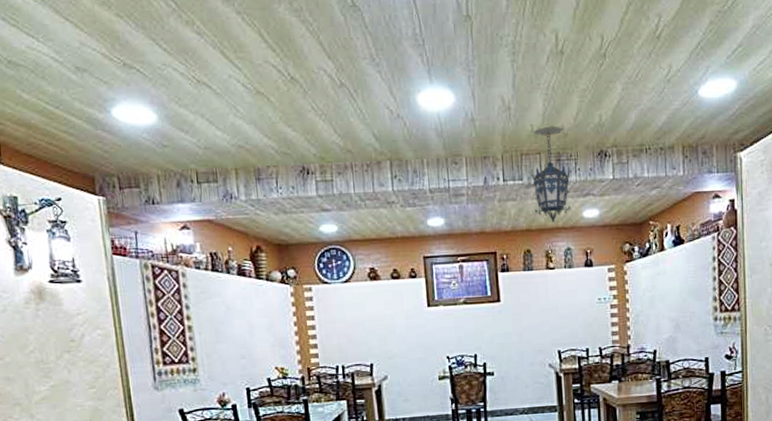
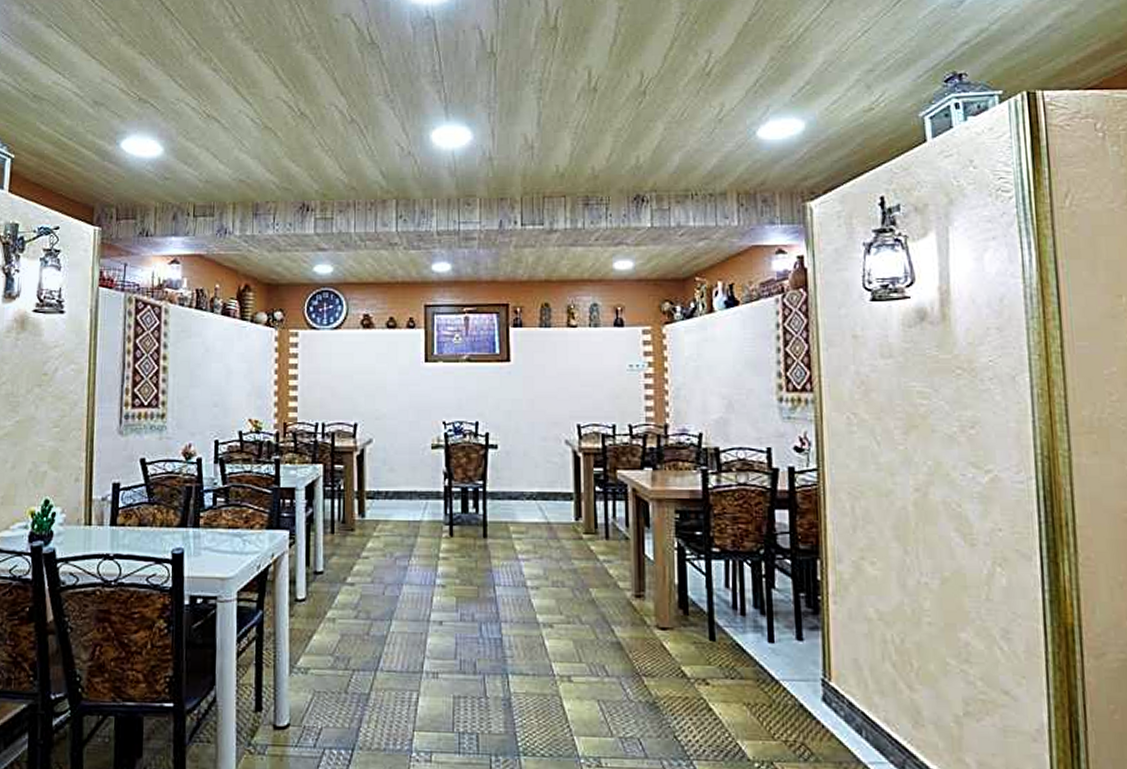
hanging lantern: present [530,126,571,223] -> none [553,167,600,274]

